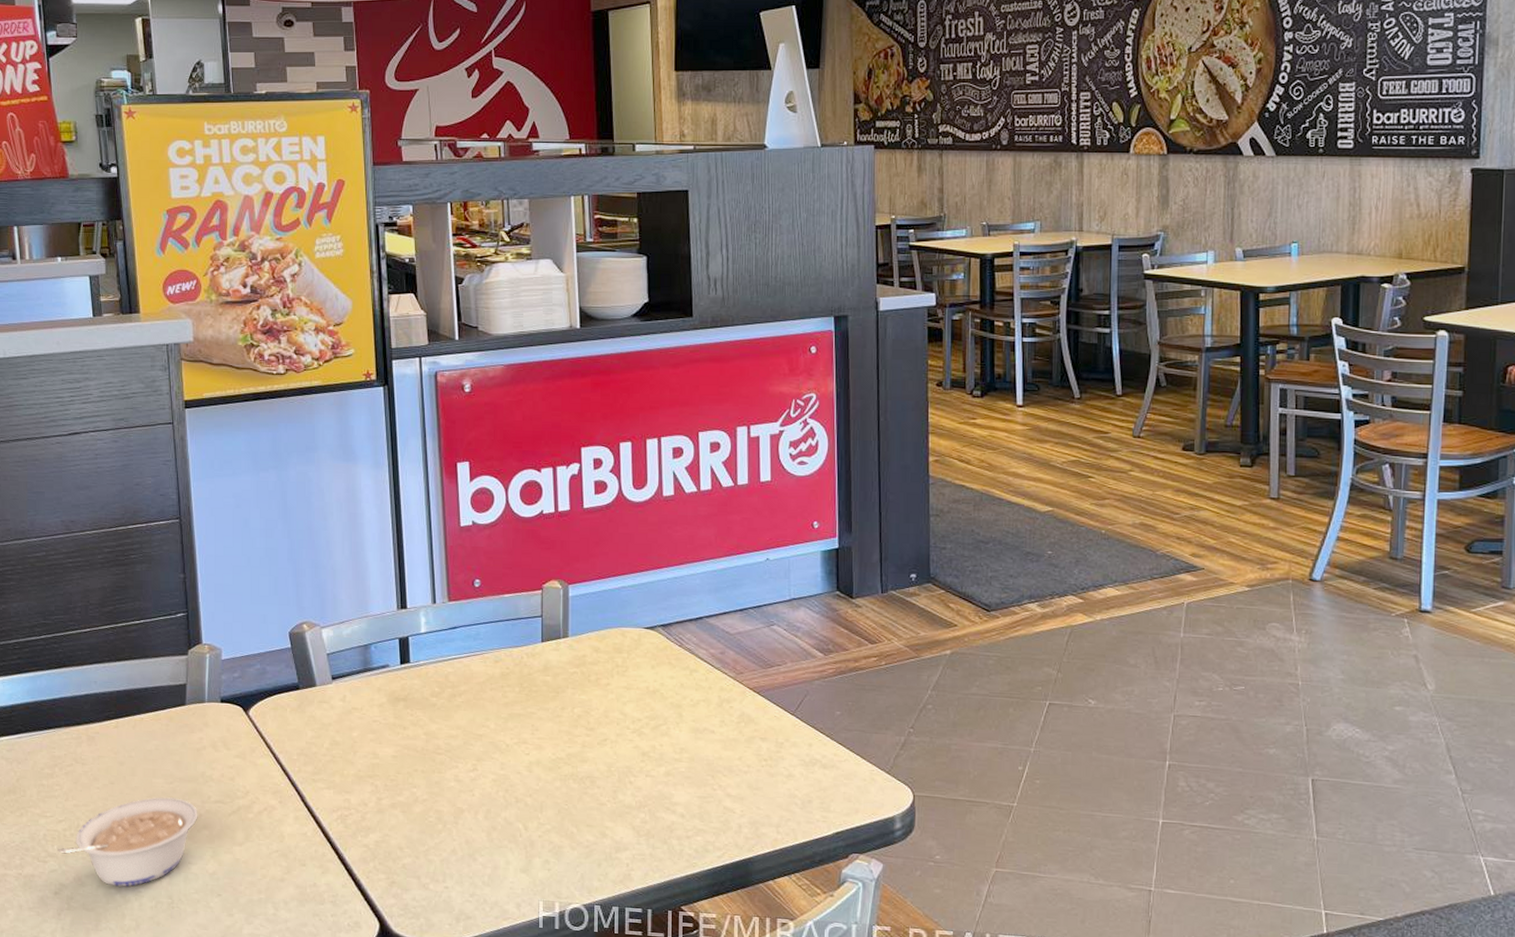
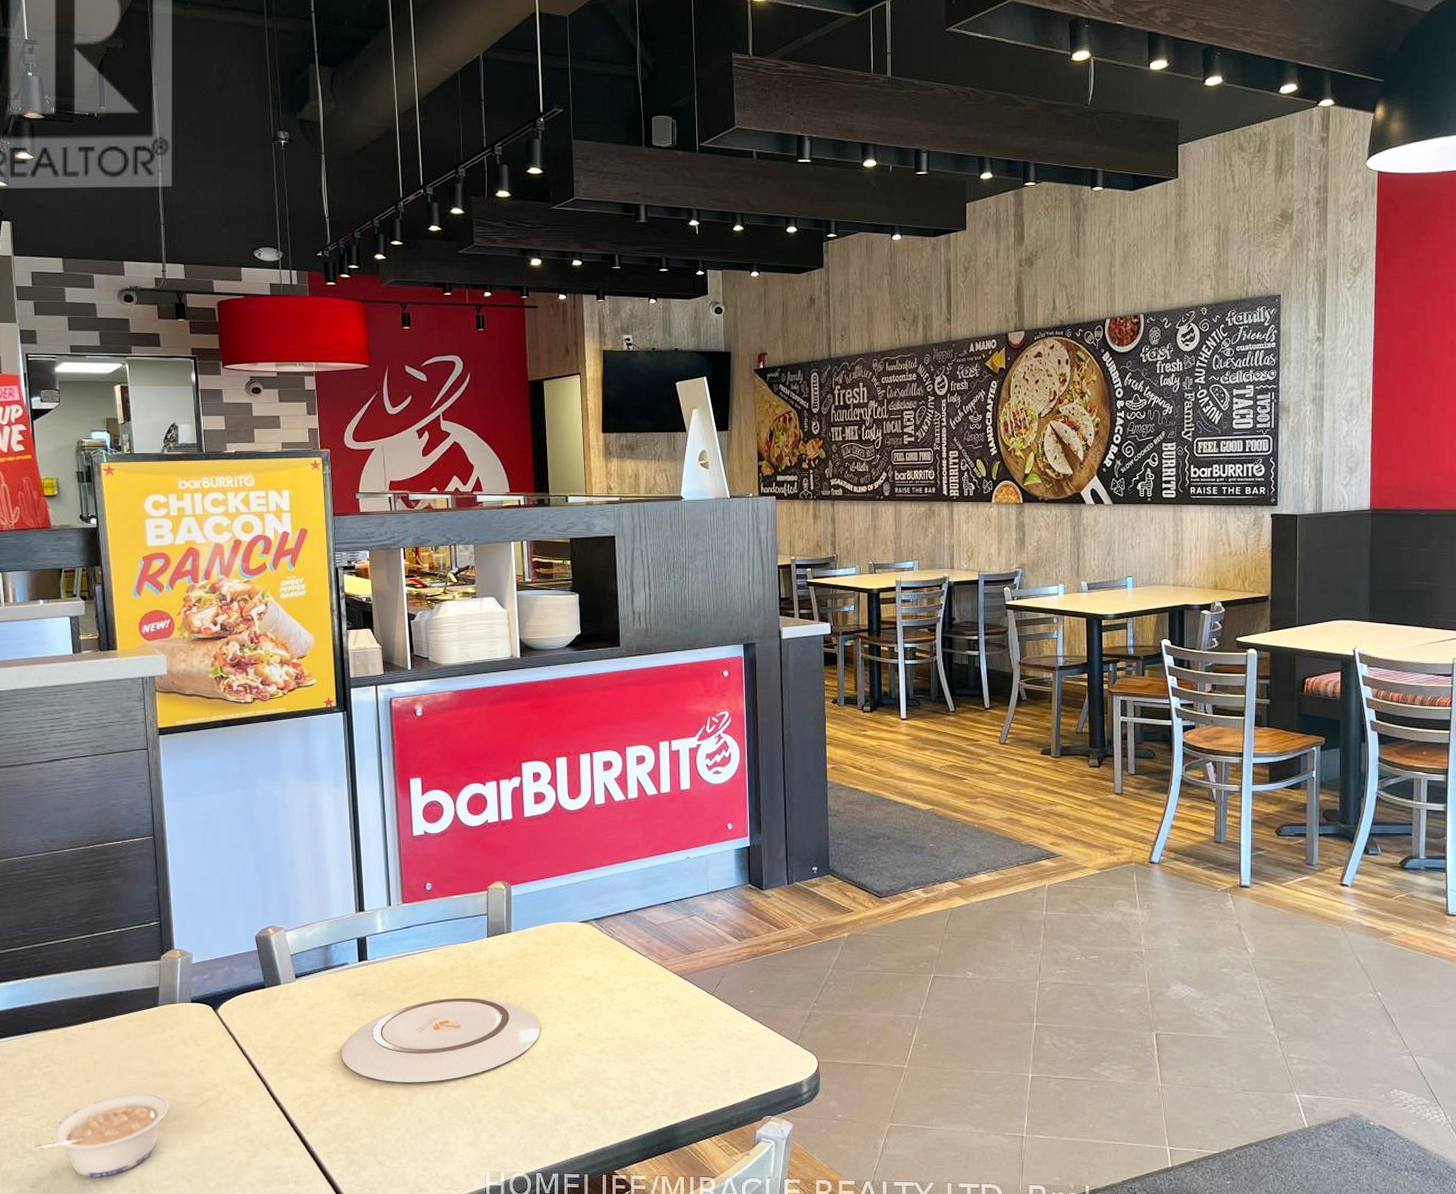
plate: none [381,707,601,800] -> present [341,997,541,1083]

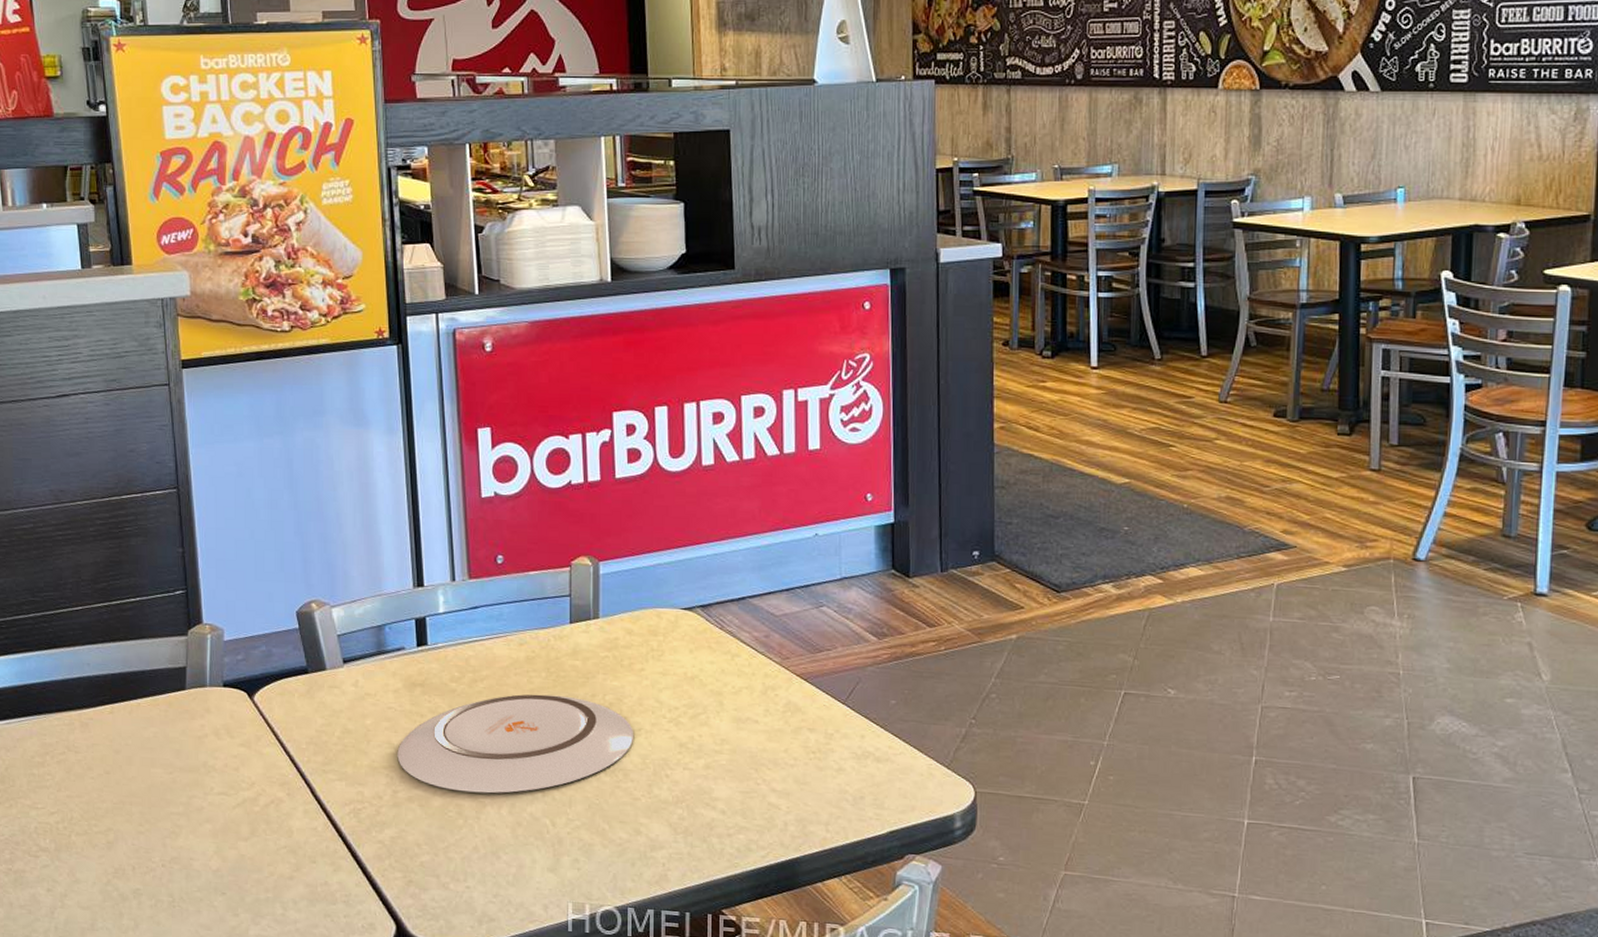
legume: present [35,1092,170,1178] -> none [49,788,200,884]

